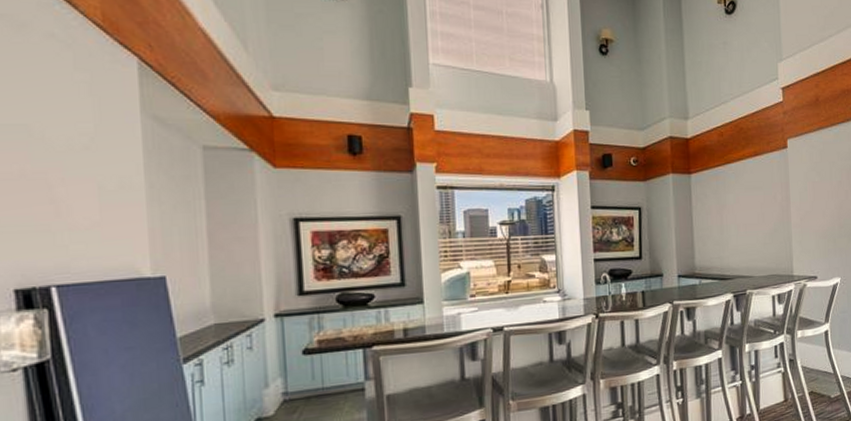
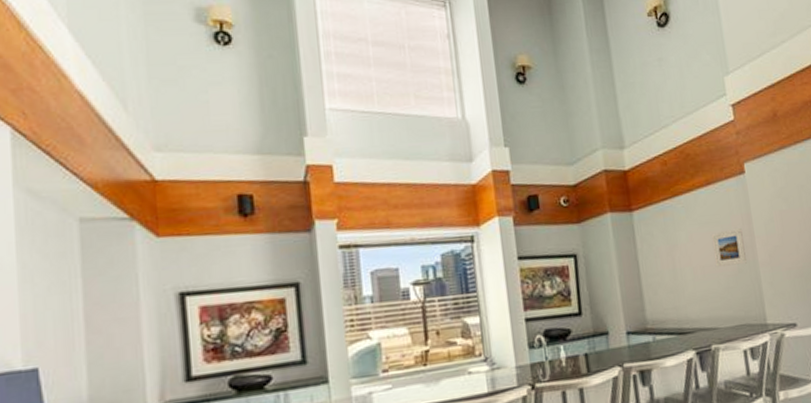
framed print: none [754,195,783,226] -> present [711,228,748,267]

